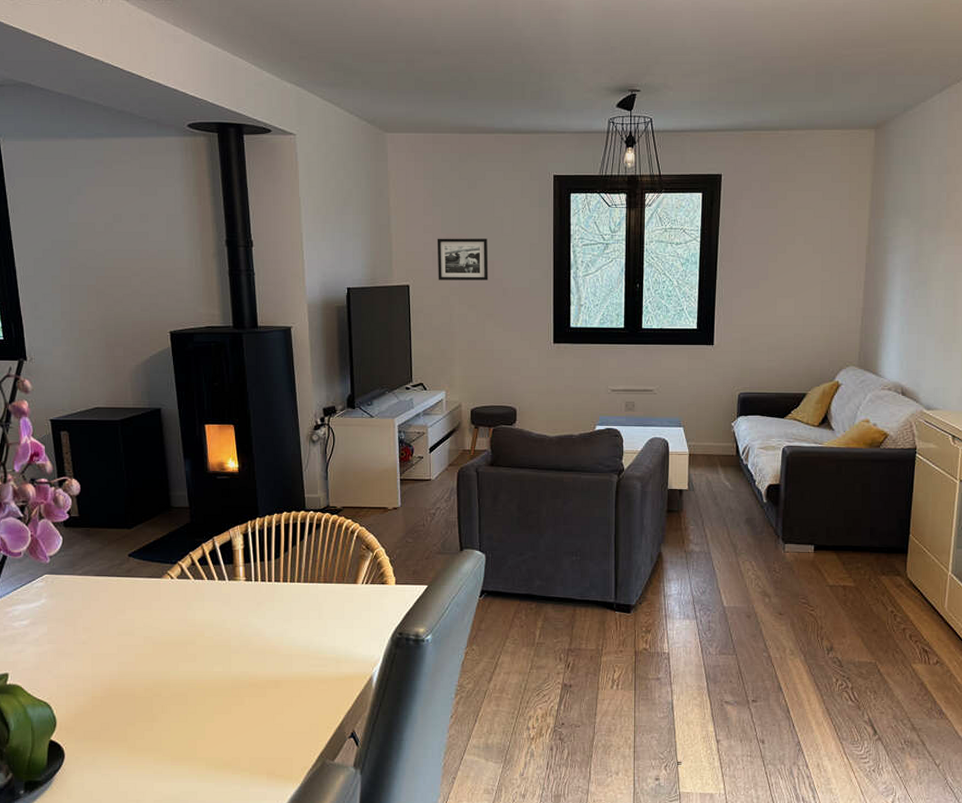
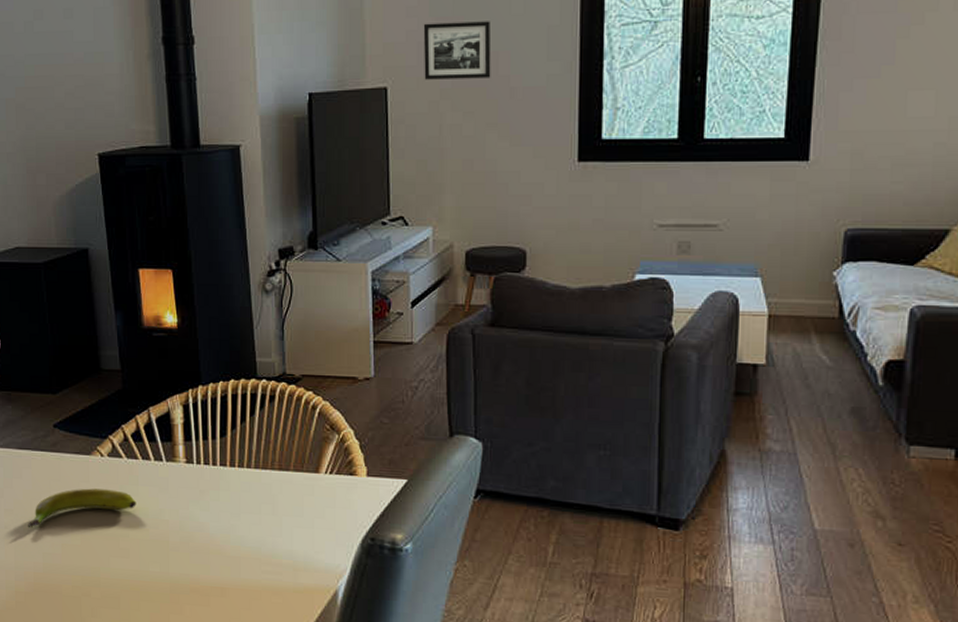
banana: none [104,606,202,642] -> present [28,488,136,528]

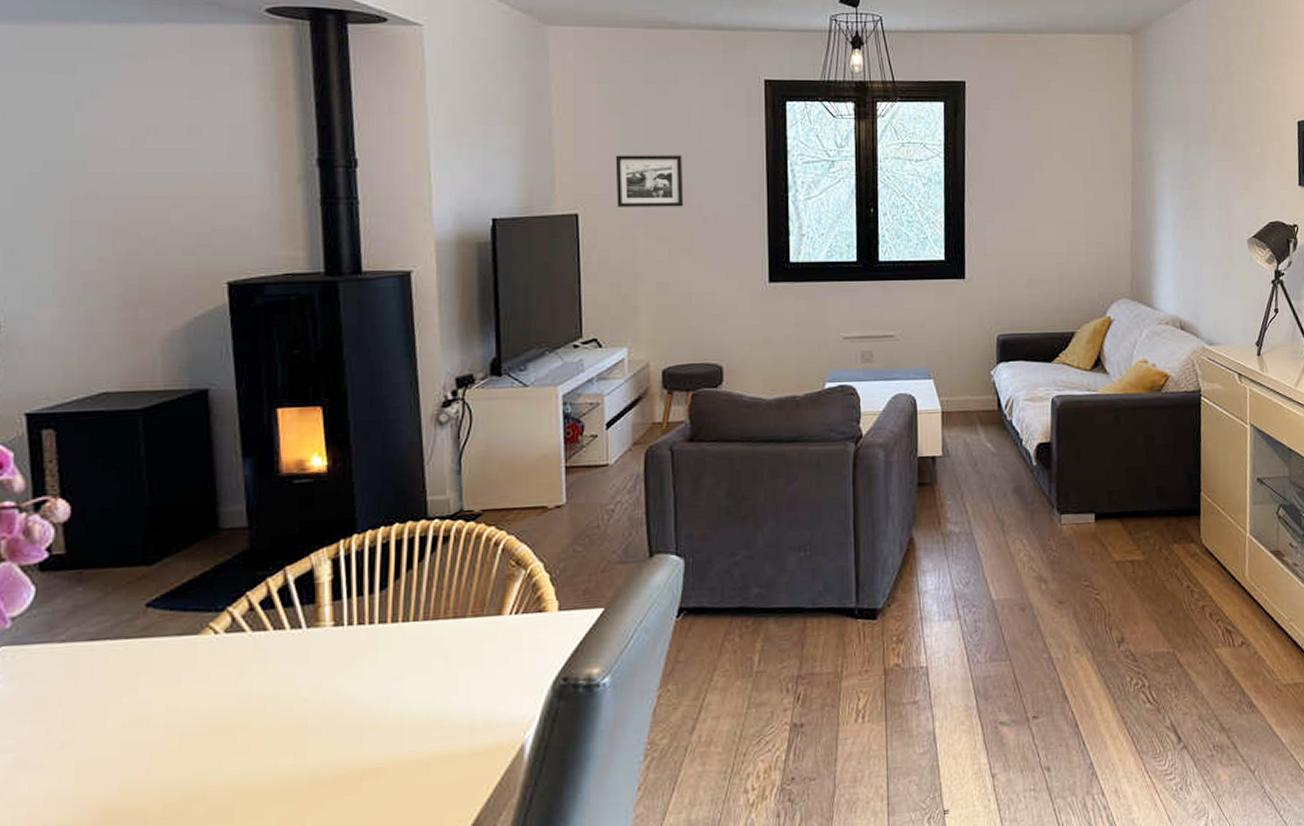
banana: present [28,488,136,528] -> none [98,672,263,741]

